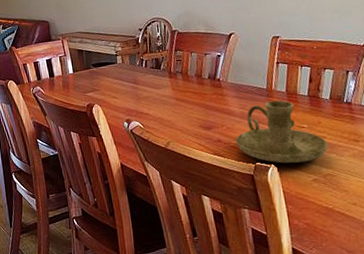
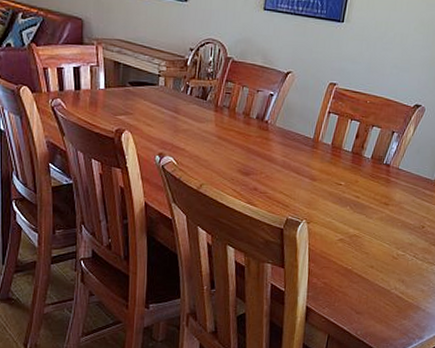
candle holder: present [236,100,328,164] -> none [272,153,360,220]

